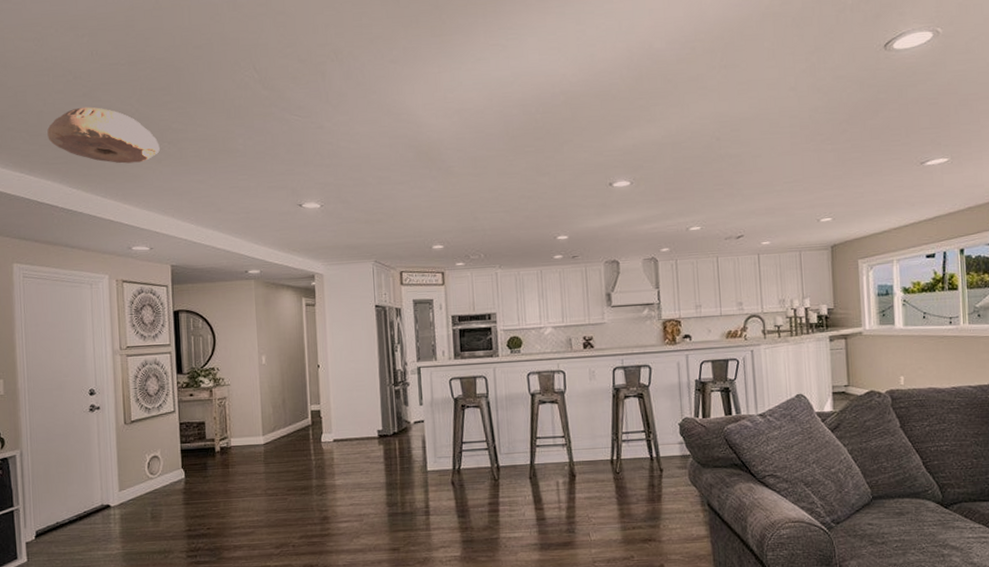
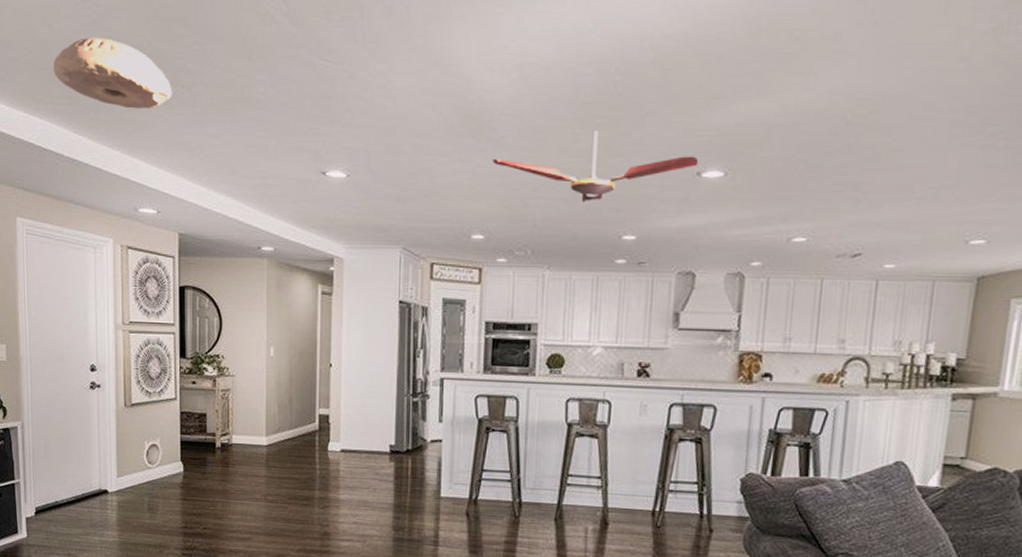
ceiling fan: none [443,157,610,213] -> present [492,131,699,203]

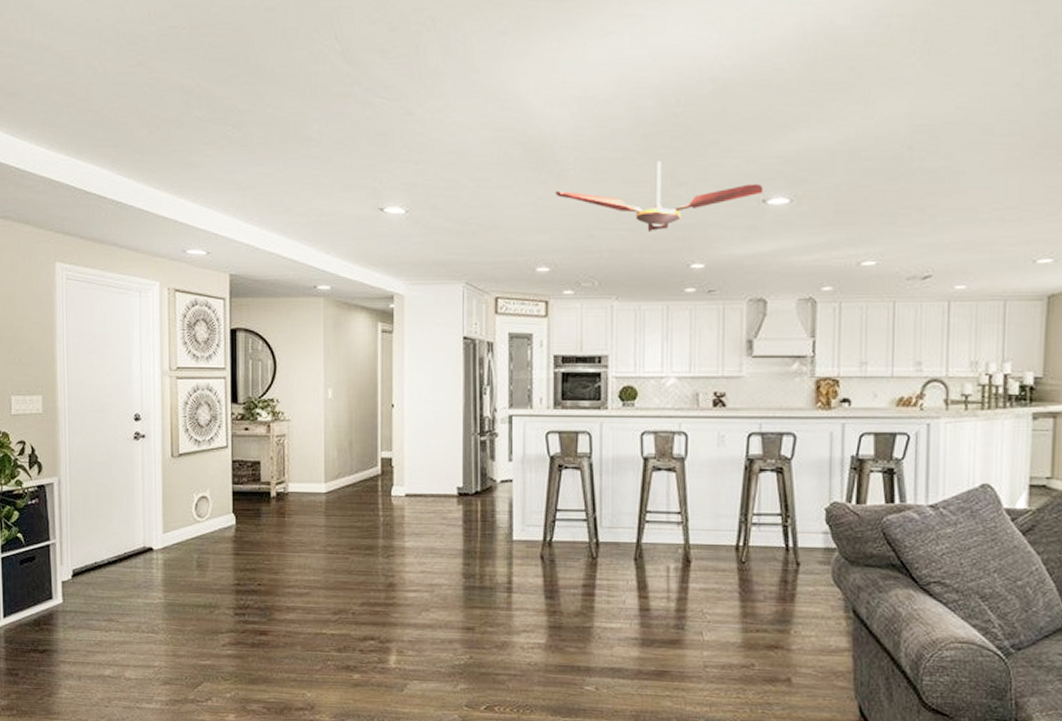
ceiling light: present [53,37,172,109] -> none [97,78,222,150]

